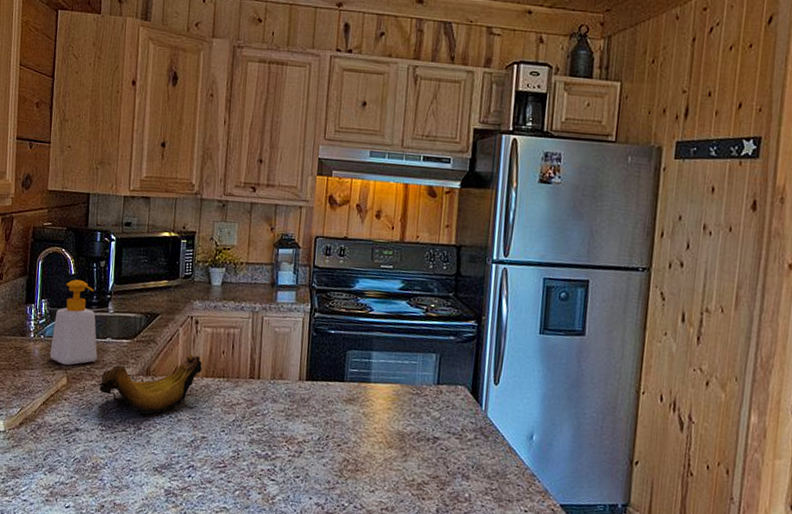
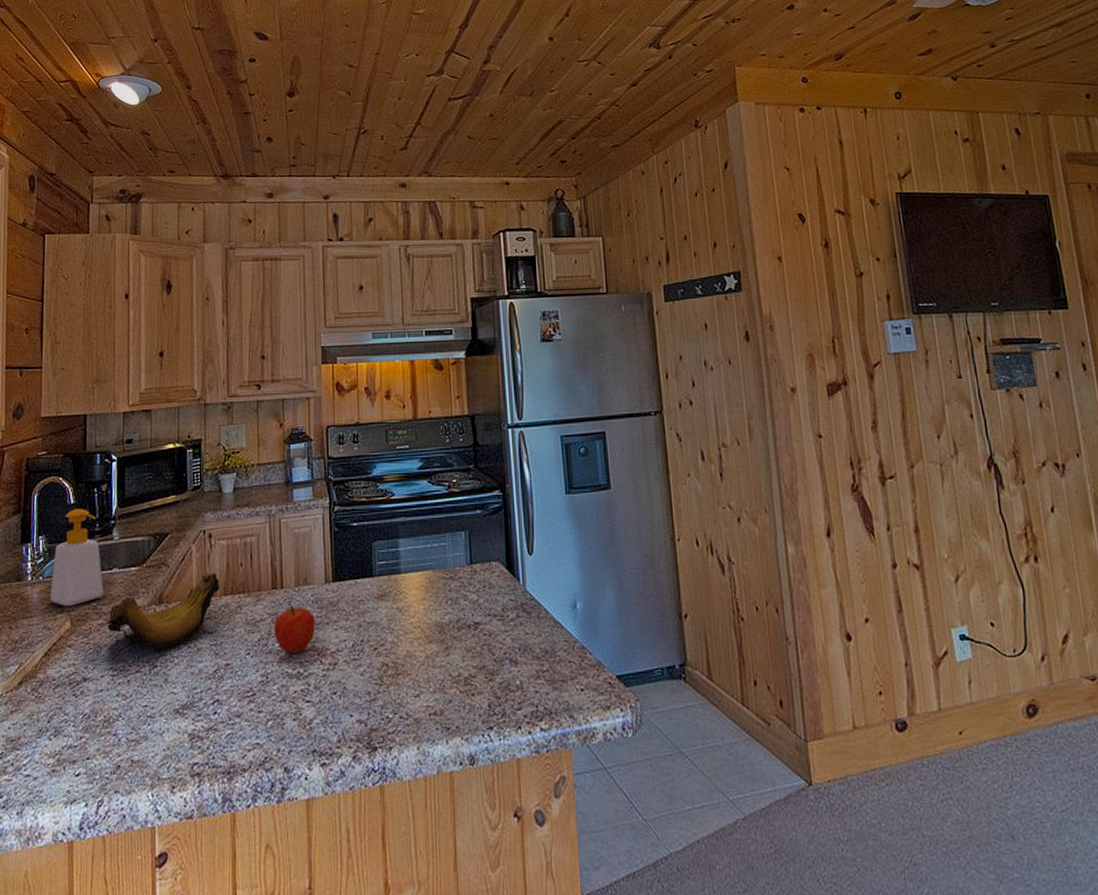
fruit: none [248,395,287,438] -> present [274,605,315,654]

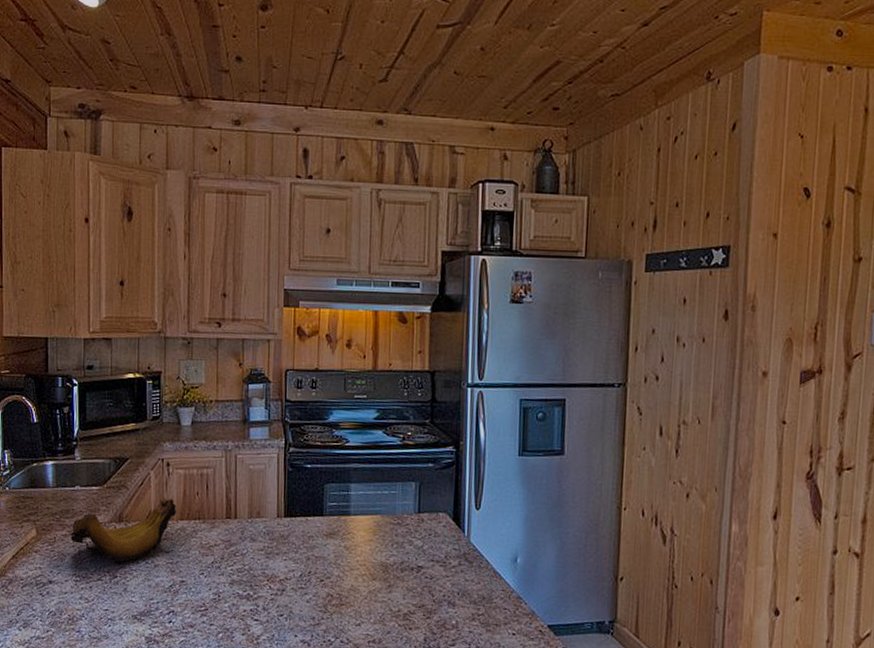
soap bottle: present [50,509,103,607] -> none [16,428,66,517]
fruit: present [274,605,315,654] -> none [227,535,266,578]

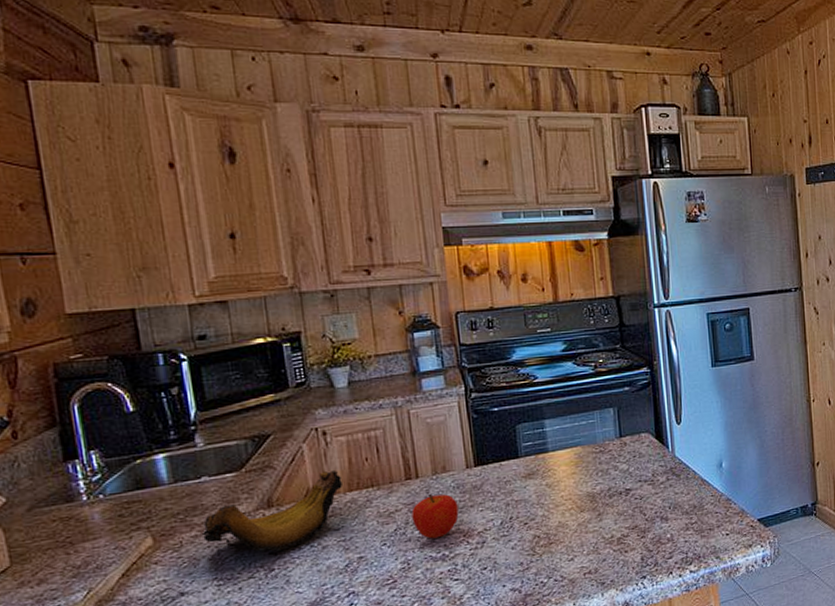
fruit: none [227,535,266,578] -> present [411,493,459,539]

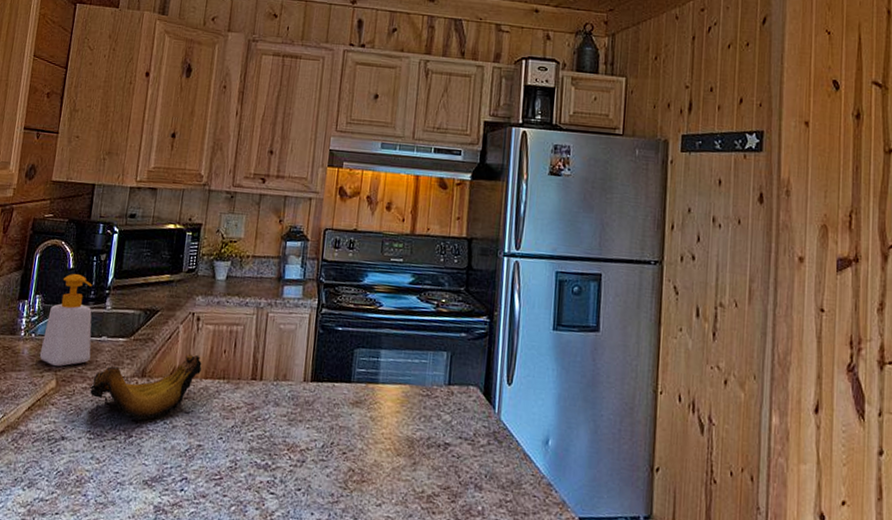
soap bottle: none [115,416,192,523] -> present [39,274,93,367]
fruit: present [411,493,459,539] -> none [248,398,289,445]

